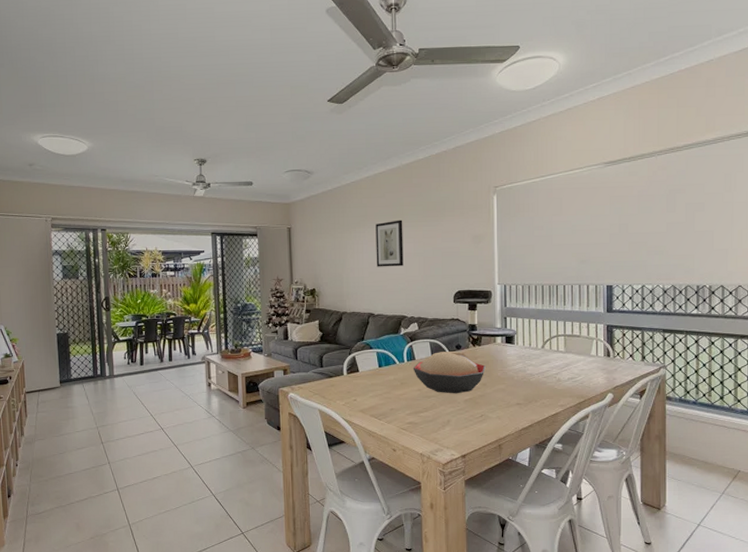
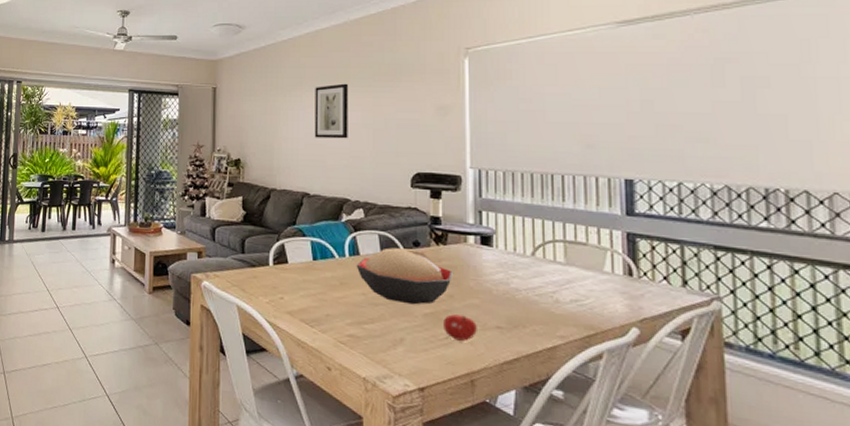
fruit: none [479,398,503,417] -> present [443,314,477,341]

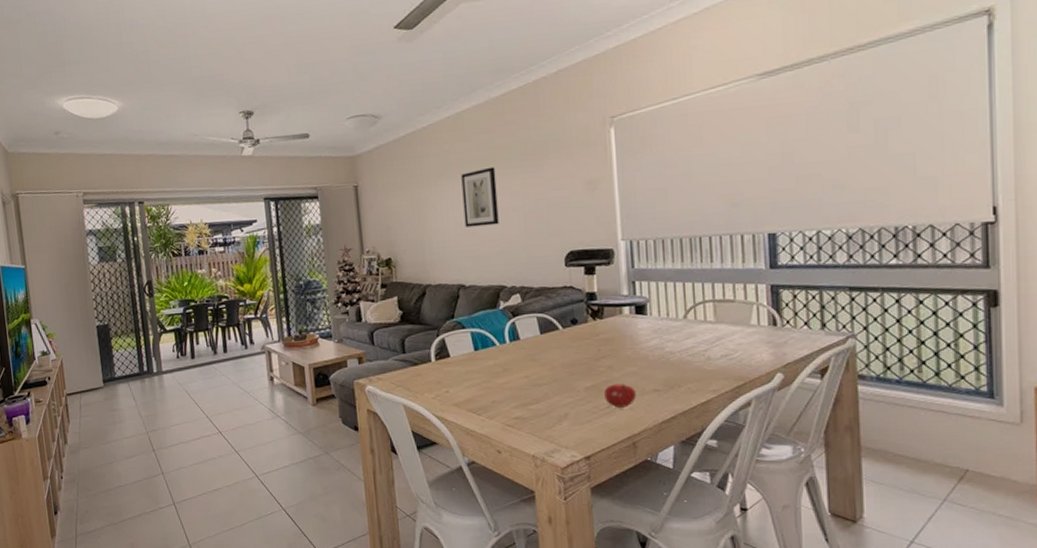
decorative bowl: present [356,248,453,305] -> none [517,327,611,381]

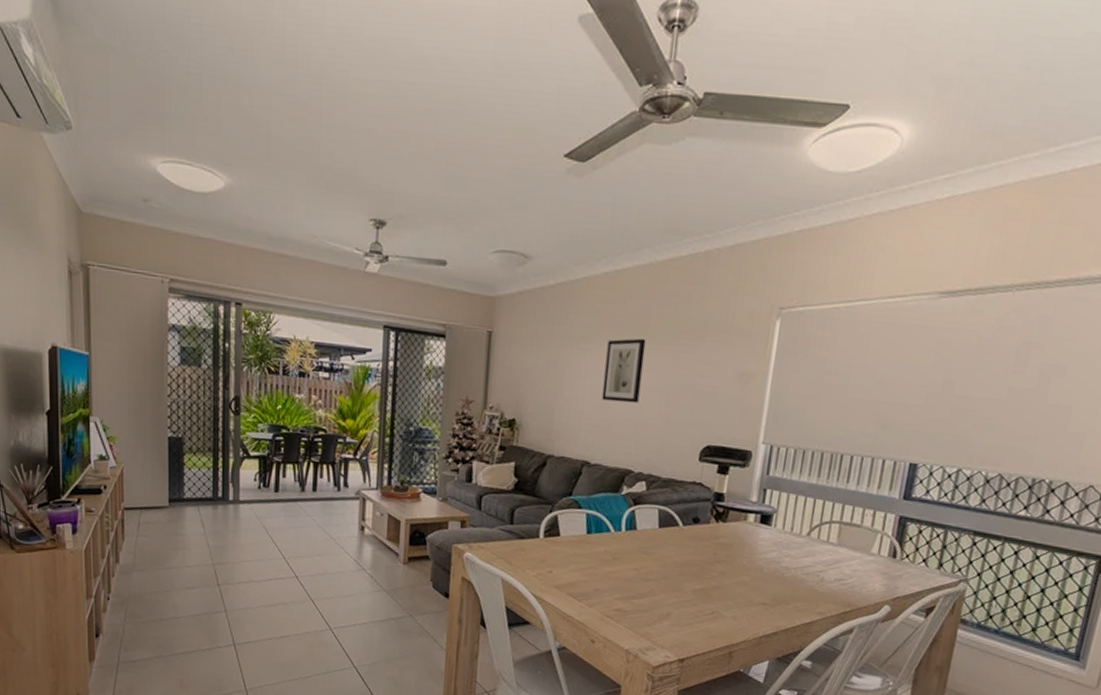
fruit: present [604,384,636,408] -> none [711,590,744,616]

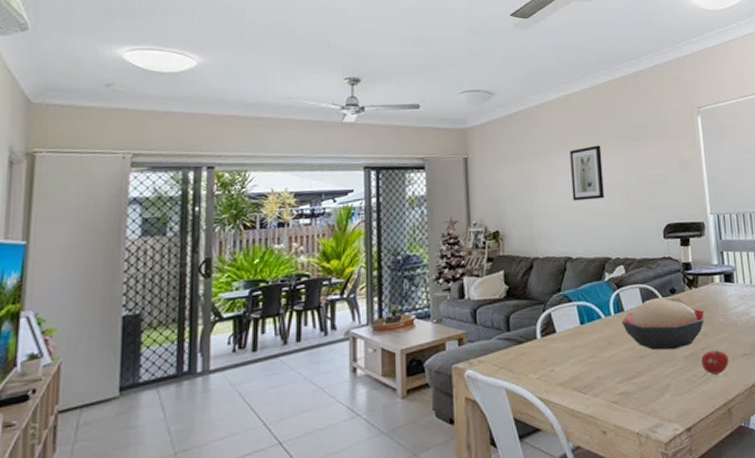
decorative bowl: none [631,523,728,581] -> present [621,296,705,350]
fruit: none [711,590,744,616] -> present [701,350,729,375]

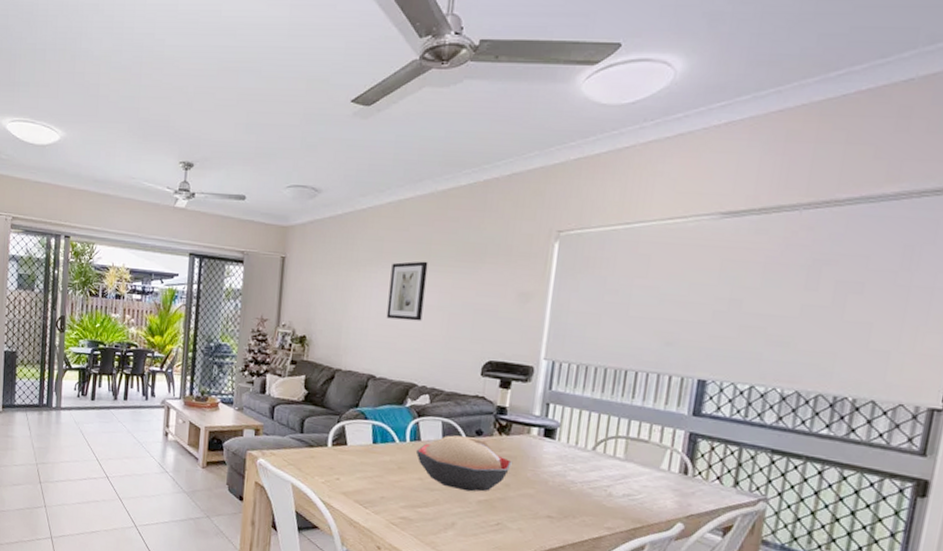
fruit: present [701,350,729,375] -> none [495,502,529,528]

